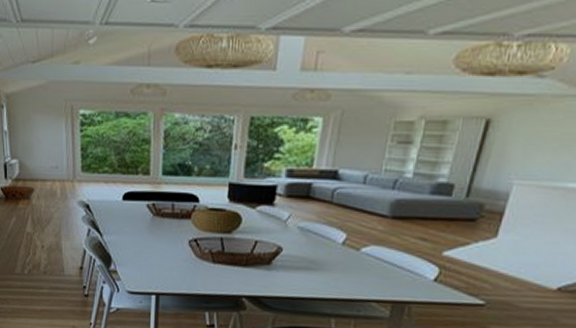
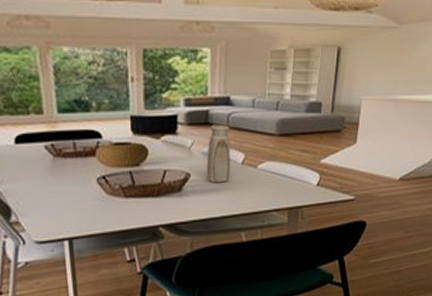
vase: none [299,199,333,262] -> present [206,124,231,183]

